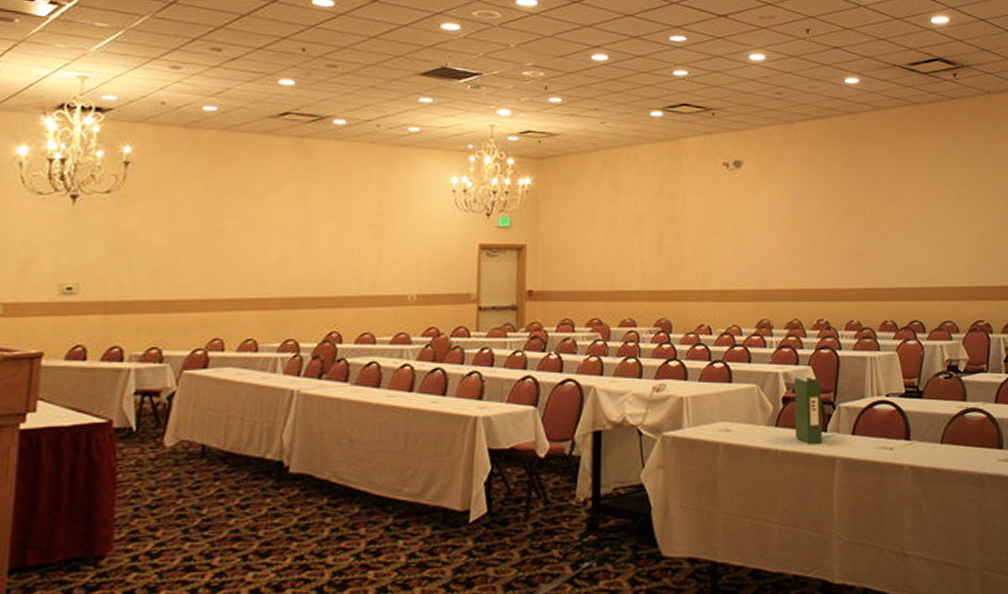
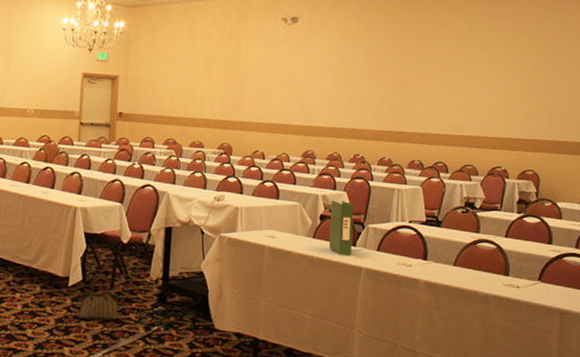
tote bag: none [485,500,537,565] -> present [80,273,119,321]

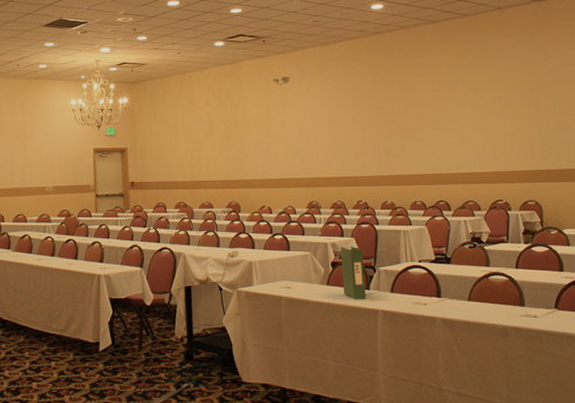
tote bag: present [80,273,119,321] -> none [111,336,148,383]

